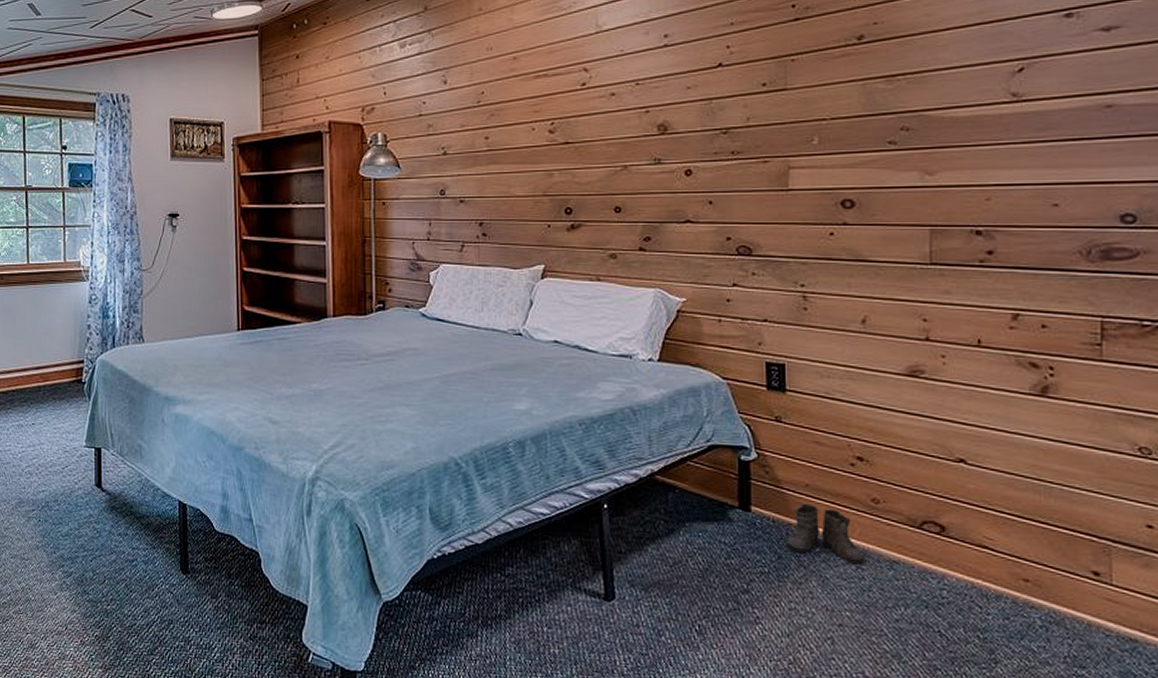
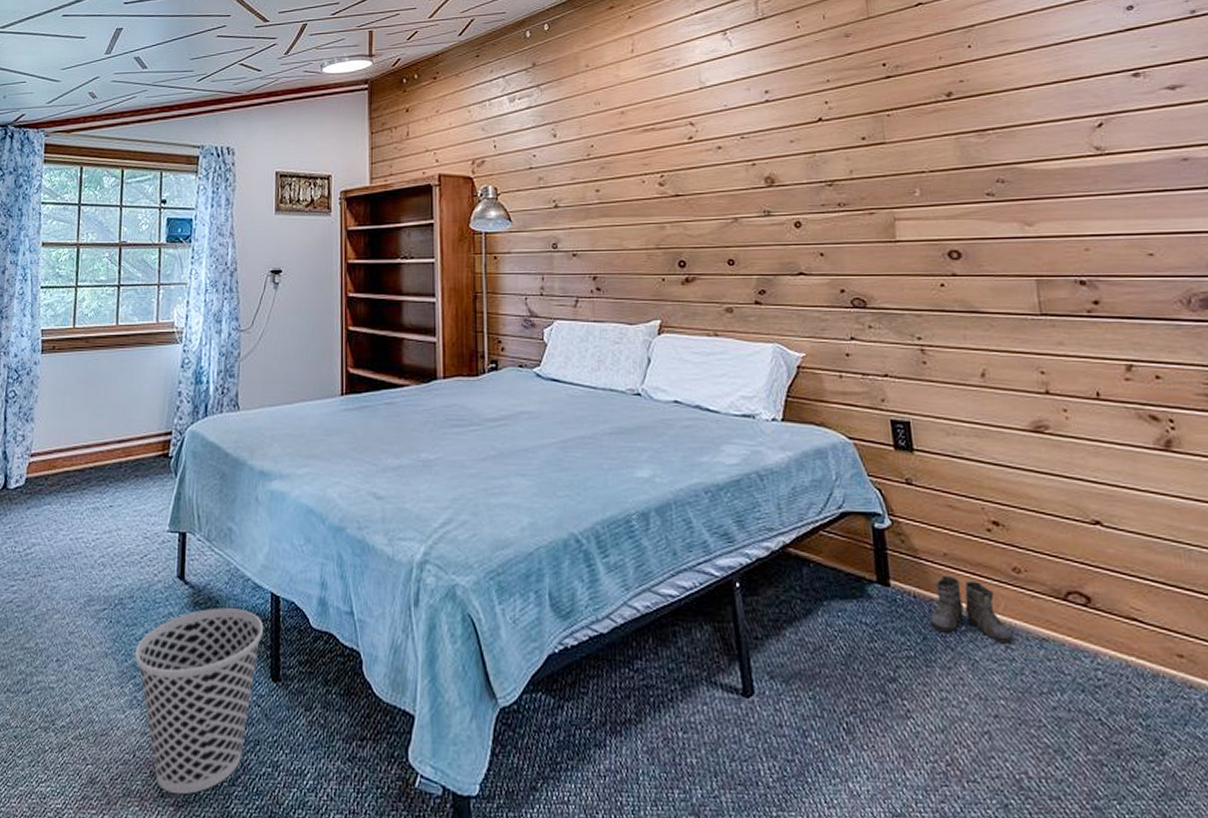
wastebasket: none [62,512,172,660] -> present [135,608,263,795]

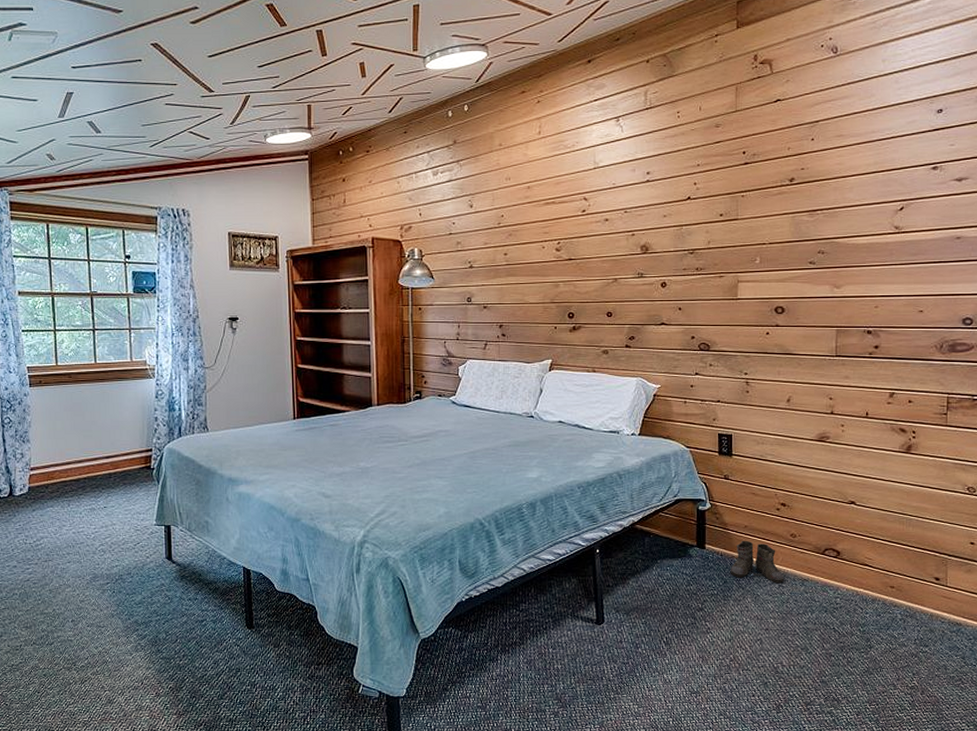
wastebasket: present [135,608,263,795] -> none [136,579,238,707]

